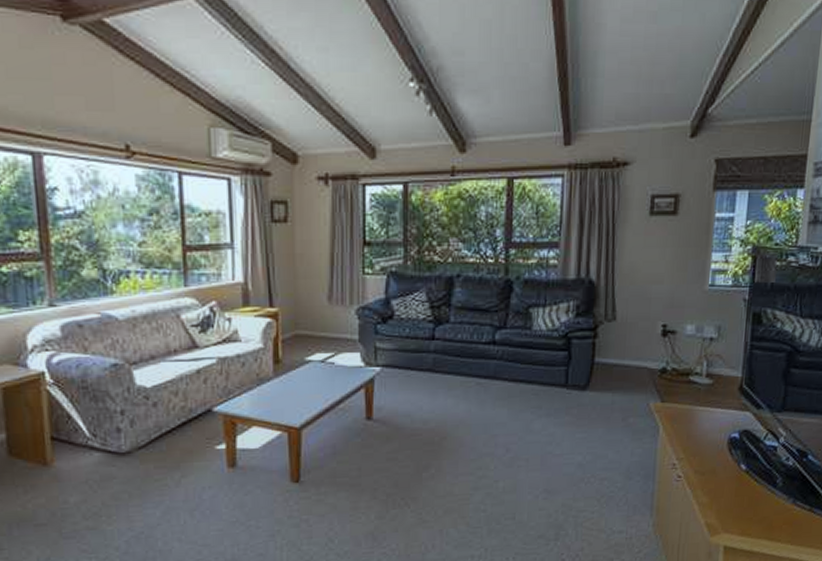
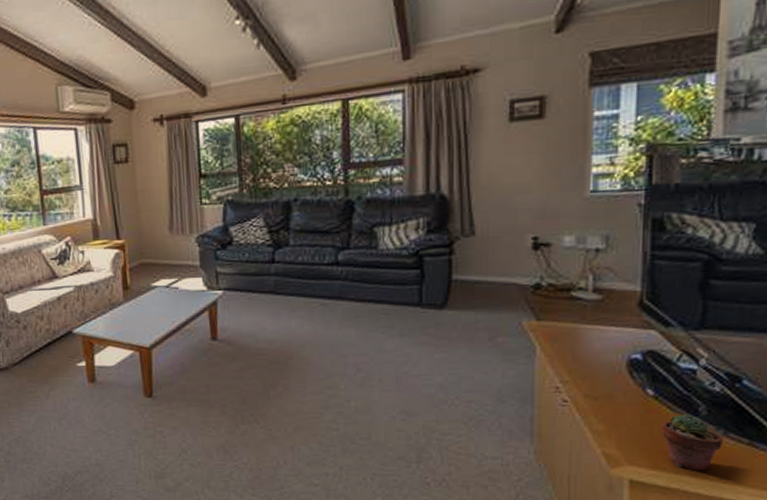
potted succulent: none [749,486,792,535] -> present [661,414,723,471]

